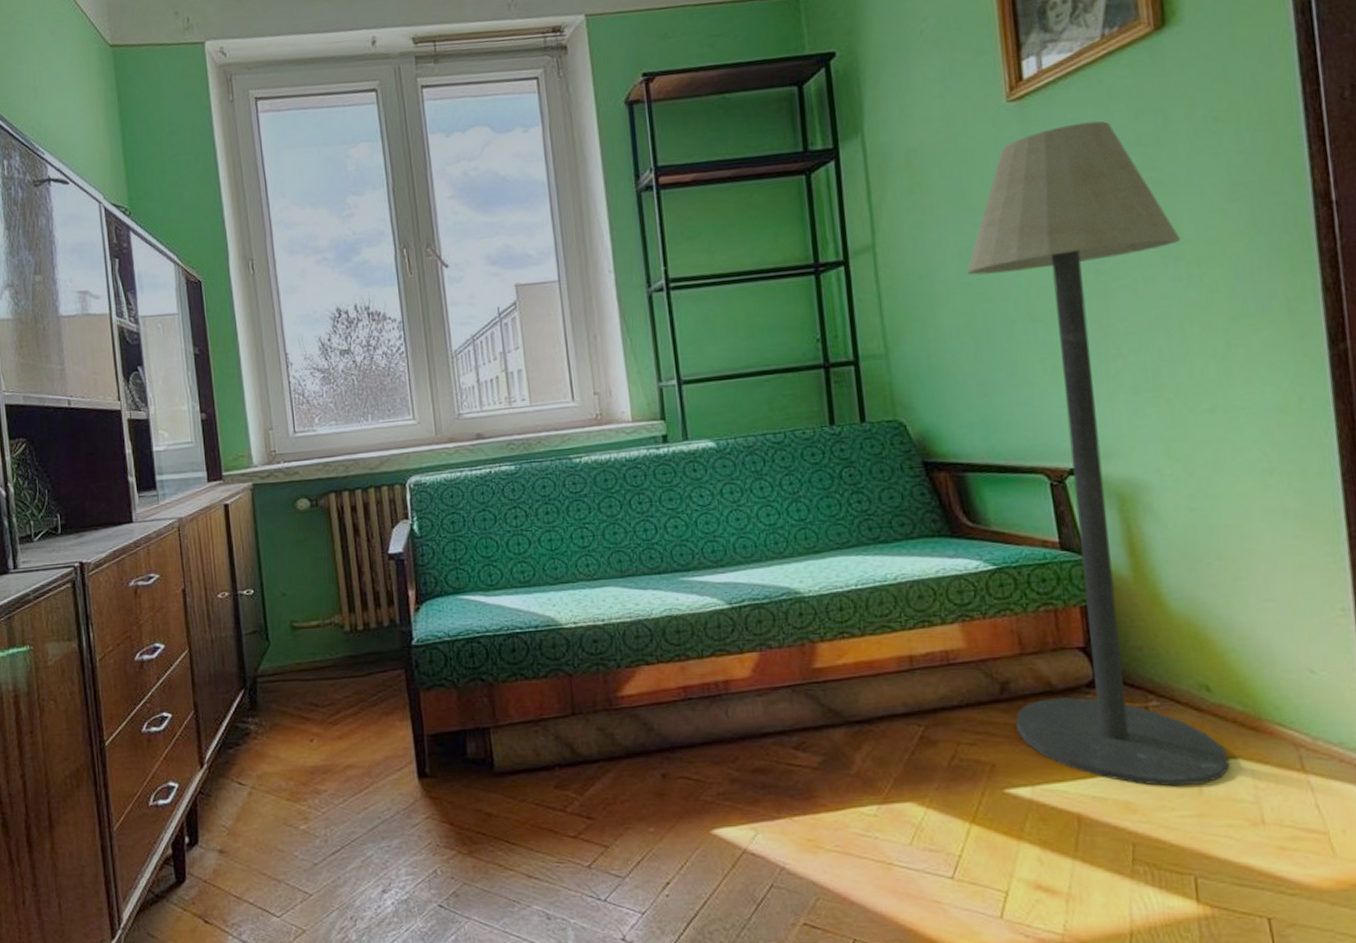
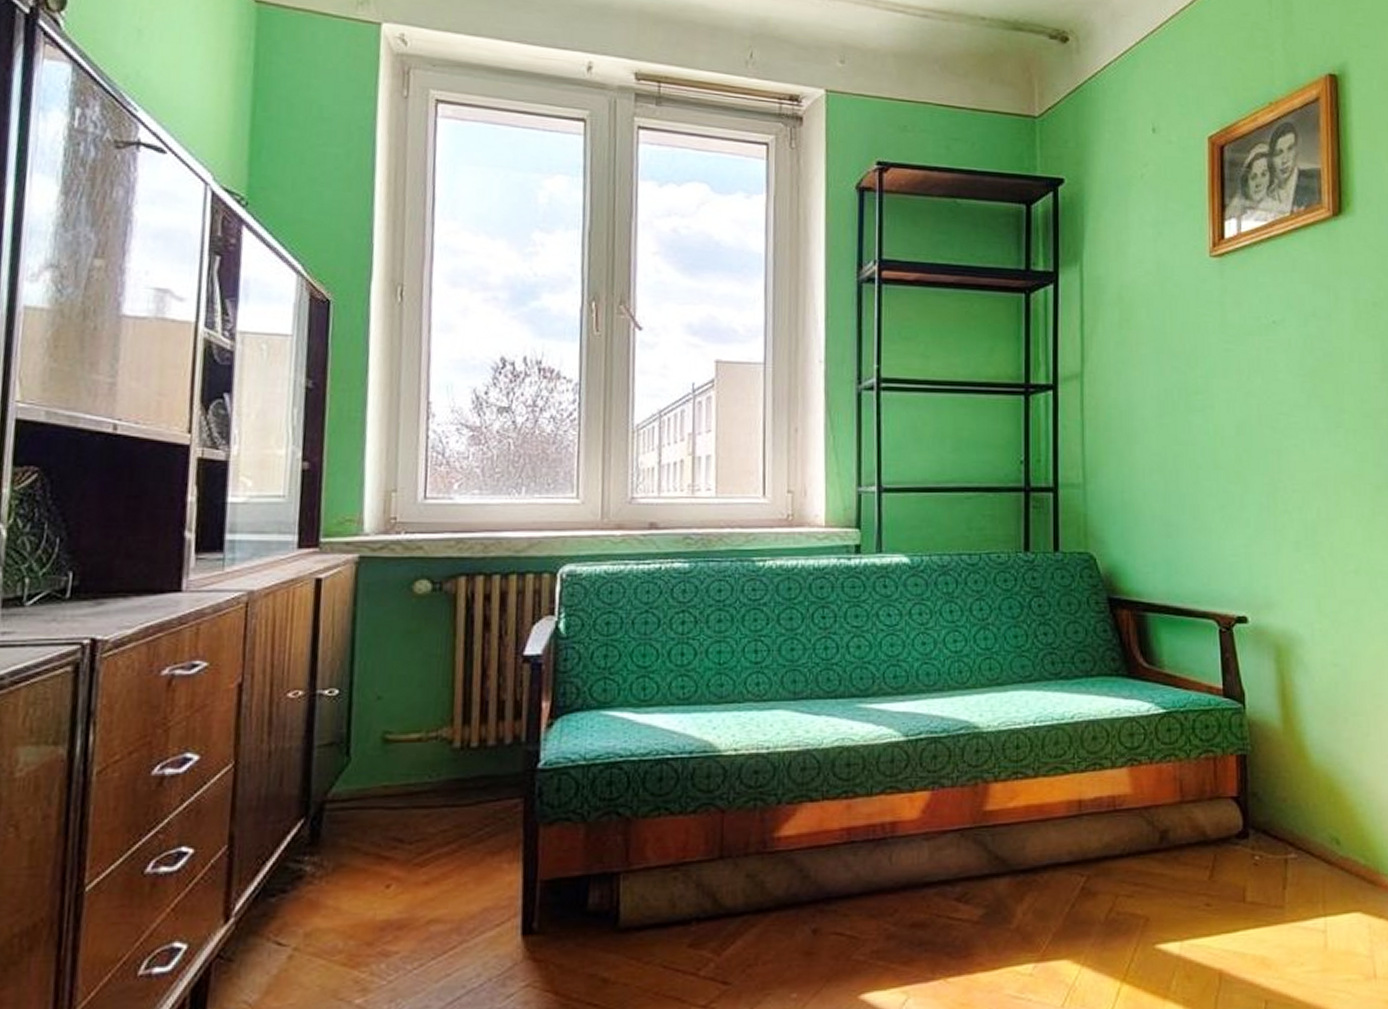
floor lamp: present [967,120,1230,787] -> none [1163,287,1351,941]

